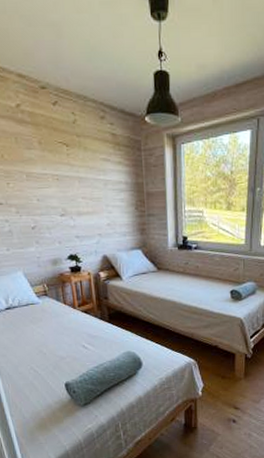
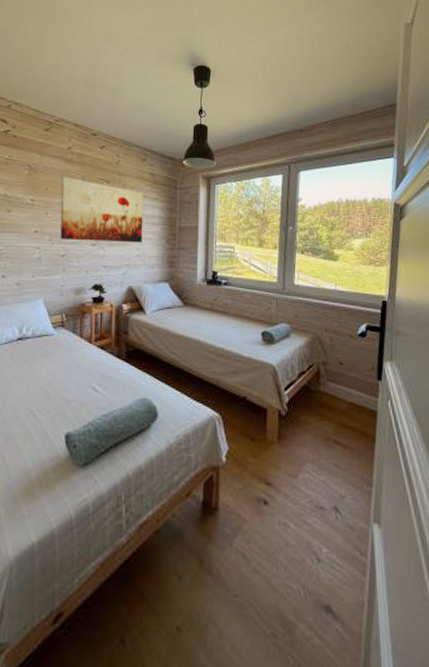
wall art: none [15,140,111,212] -> present [60,176,144,243]

